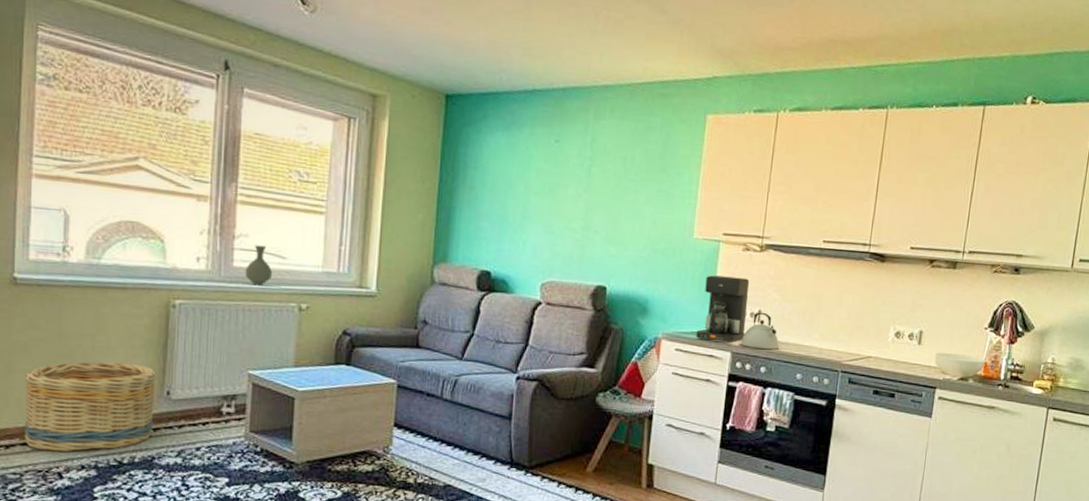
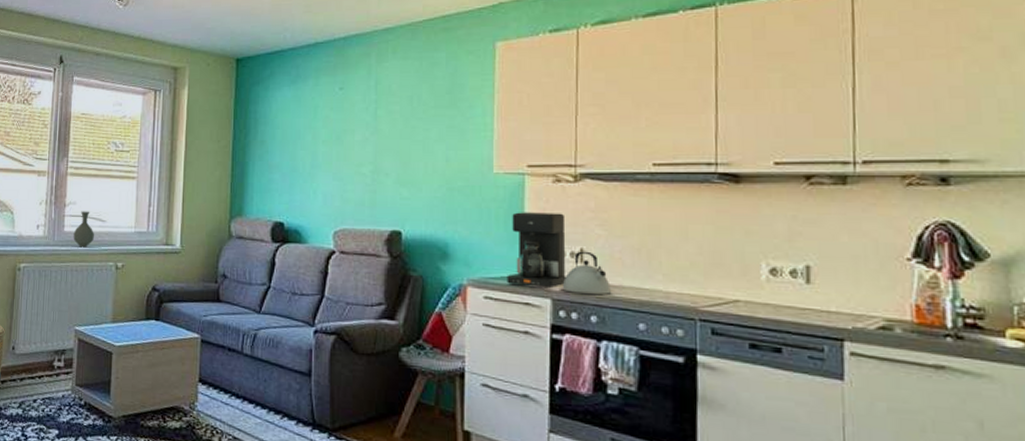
bowl: present [934,352,985,378] -> none [833,292,917,326]

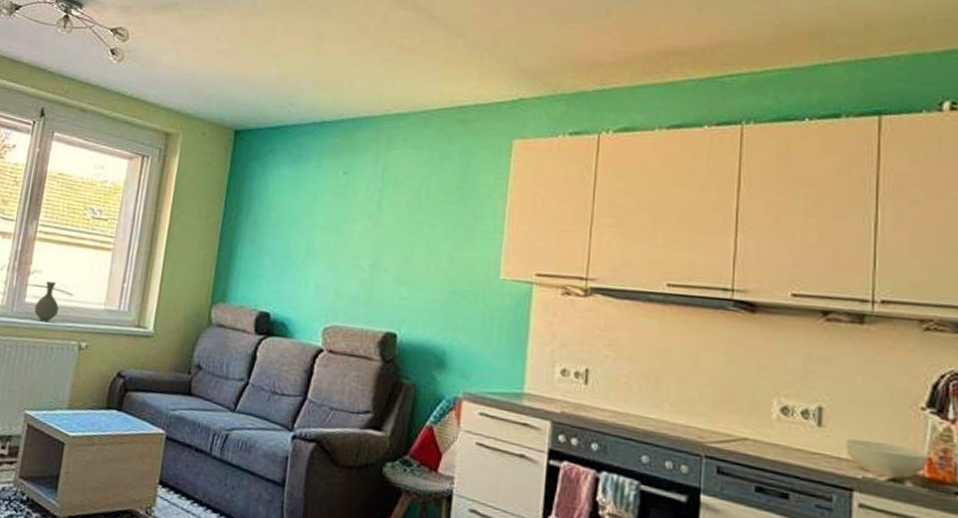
coffee maker: present [507,212,566,289] -> none [505,323,573,410]
kettle: present [562,251,611,296] -> none [563,371,615,422]
bowl: none [833,292,917,326] -> present [844,438,929,479]

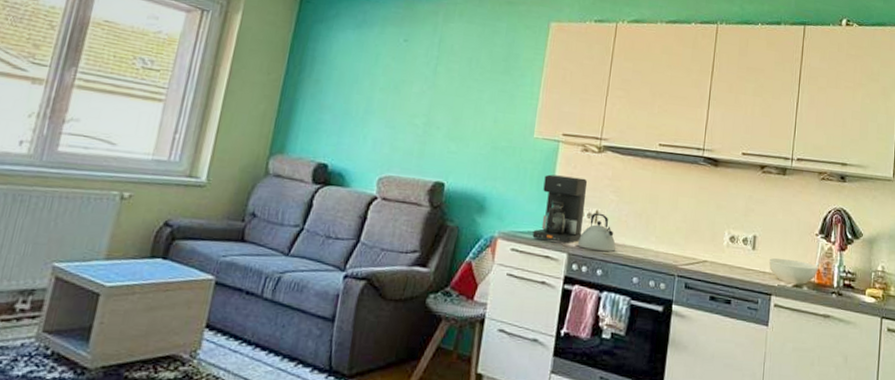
vase: present [34,281,59,323] -> none [68,130,99,173]
coffee maker: none [505,323,573,410] -> present [532,174,588,244]
kettle: none [563,371,615,422] -> present [577,212,616,252]

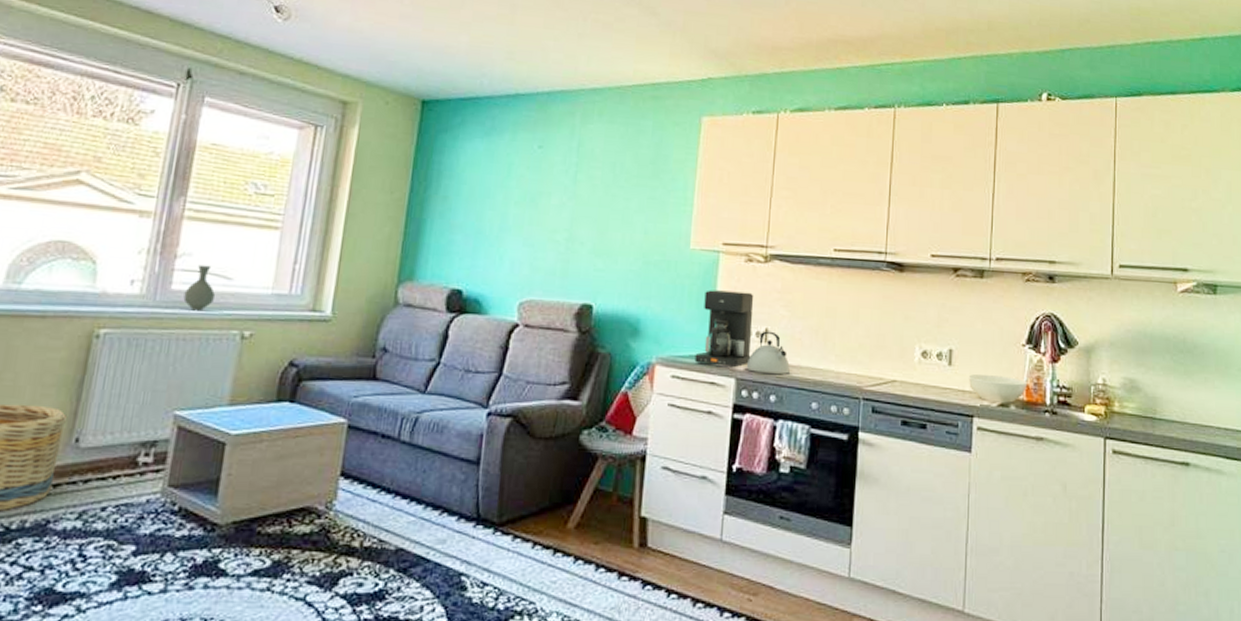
vase: none [68,130,99,173] -> present [183,265,215,311]

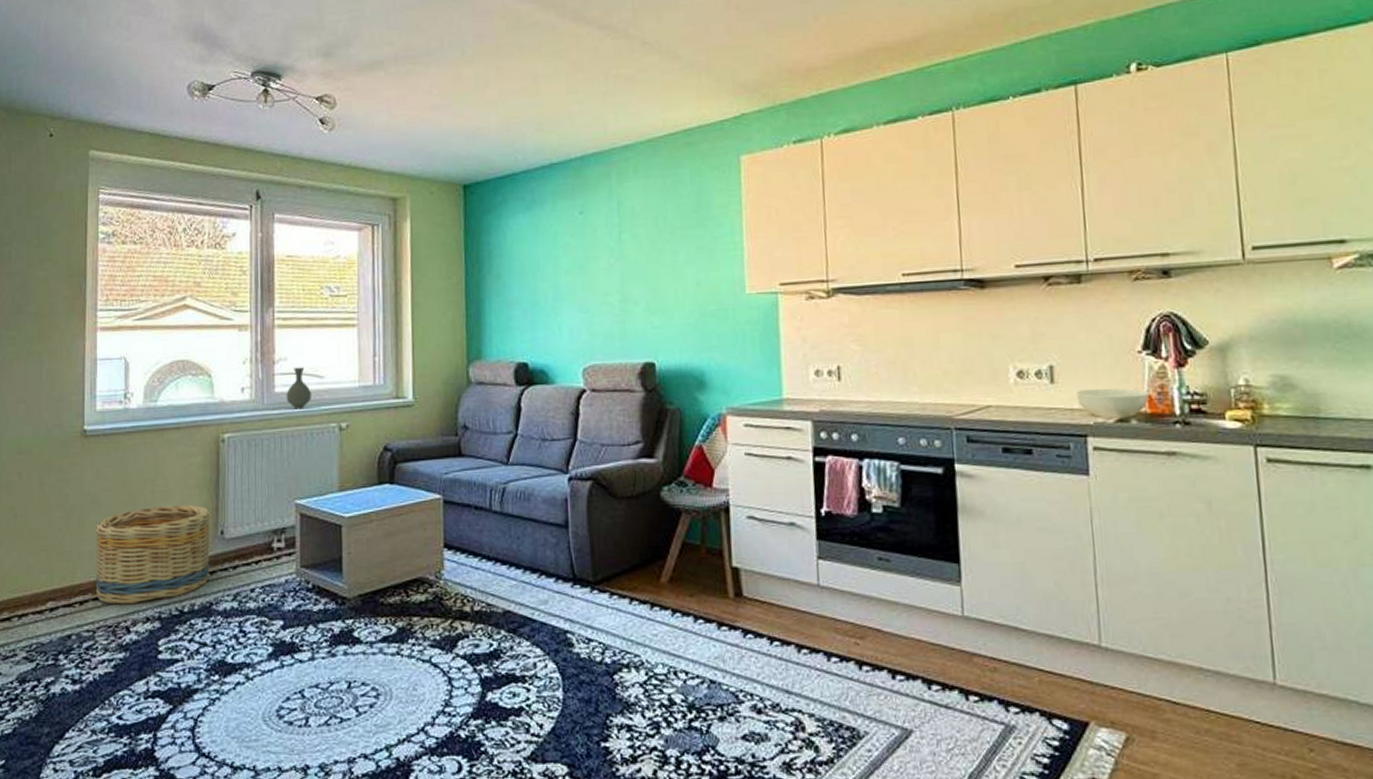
coffee maker: present [694,290,754,368] -> none [766,331,825,411]
kettle: present [746,331,790,375] -> none [821,368,869,414]

